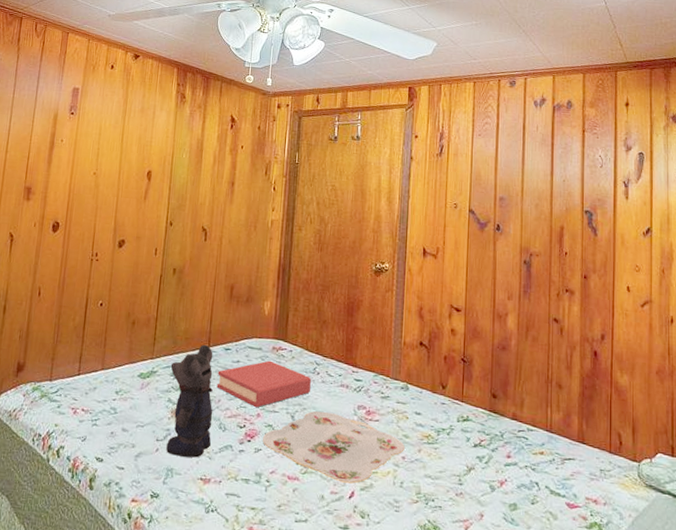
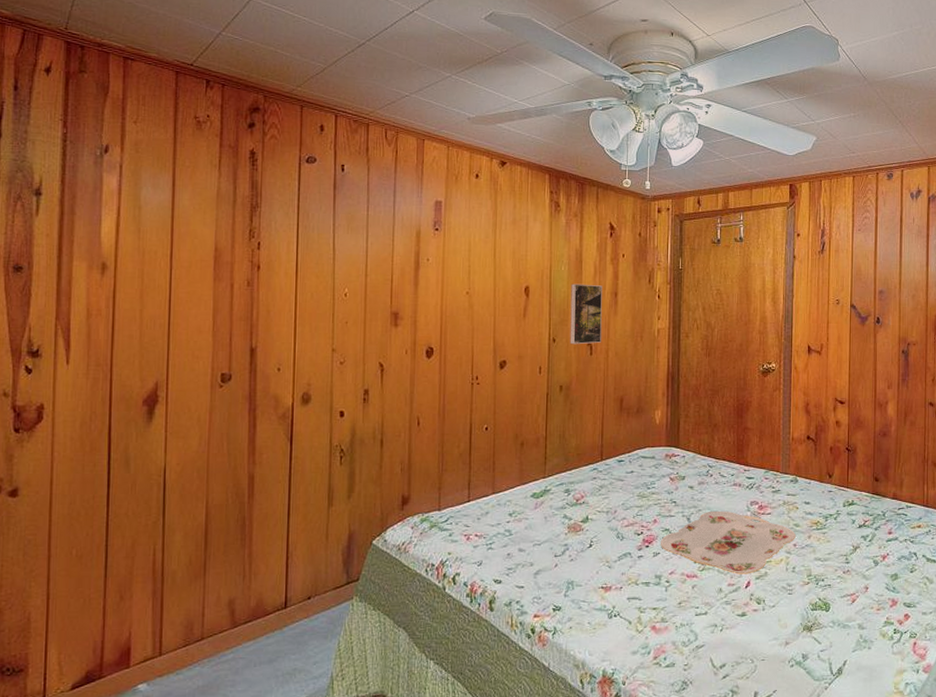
bear: present [166,344,221,458] -> none [564,458,619,569]
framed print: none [186,171,220,230] -> present [570,283,602,345]
hardback book: present [216,360,311,408] -> none [612,468,705,515]

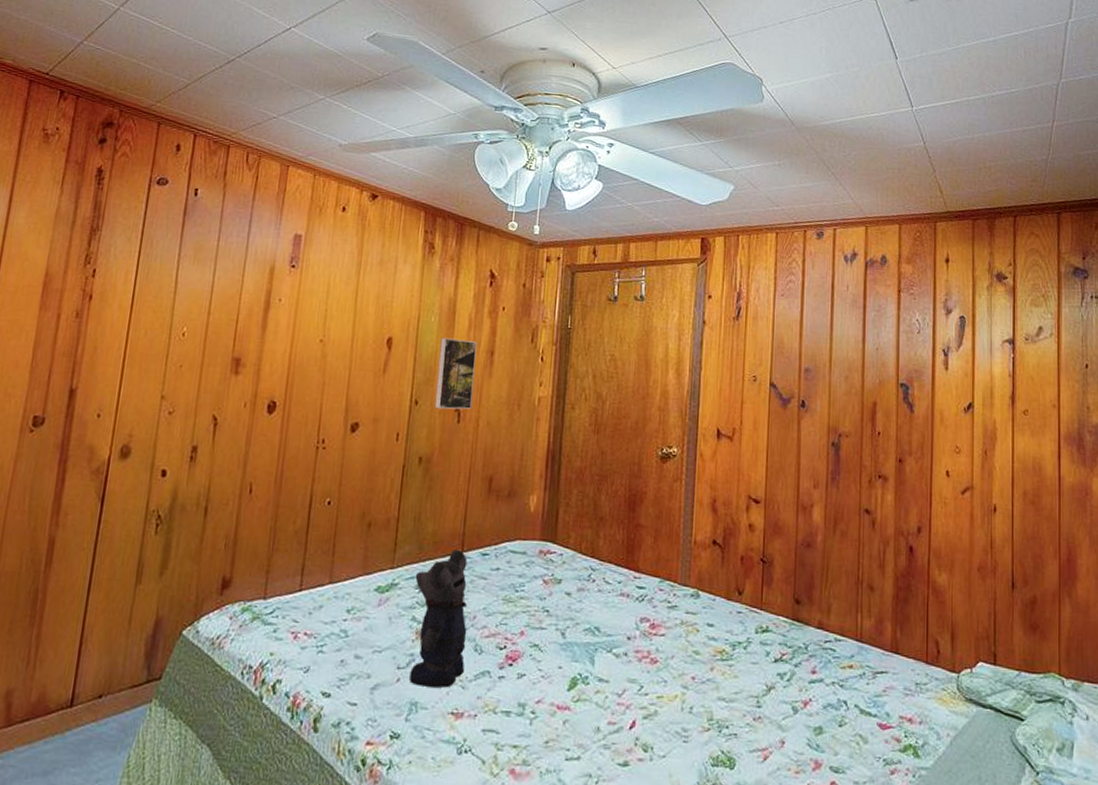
bear: none [564,458,619,569] -> present [409,549,476,688]
serving tray: present [661,510,796,574] -> none [527,625,695,711]

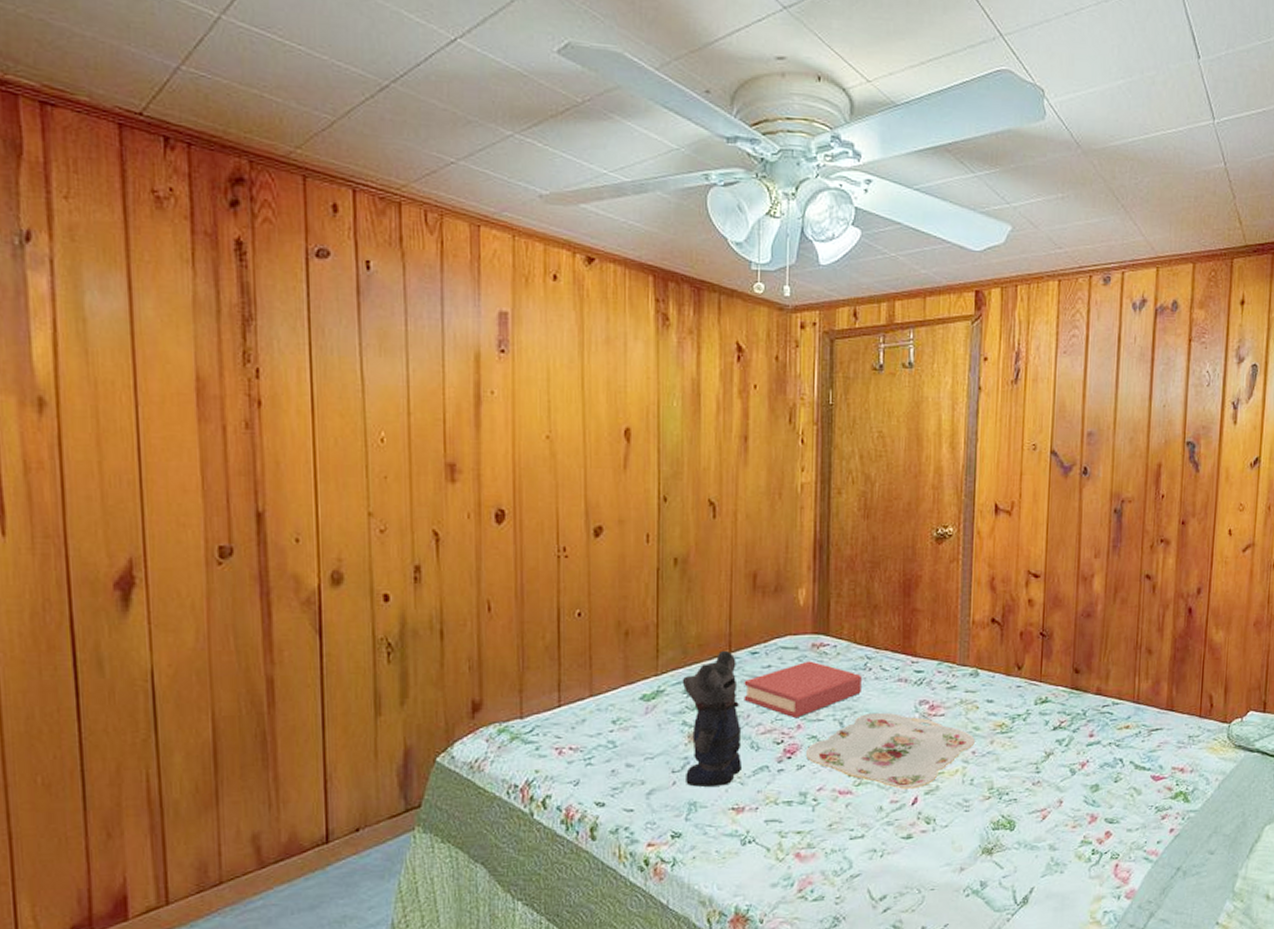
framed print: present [434,337,477,410] -> none [686,424,728,505]
hardback book: none [471,567,585,625] -> present [744,661,861,719]
serving tray: none [527,625,695,711] -> present [806,712,975,789]

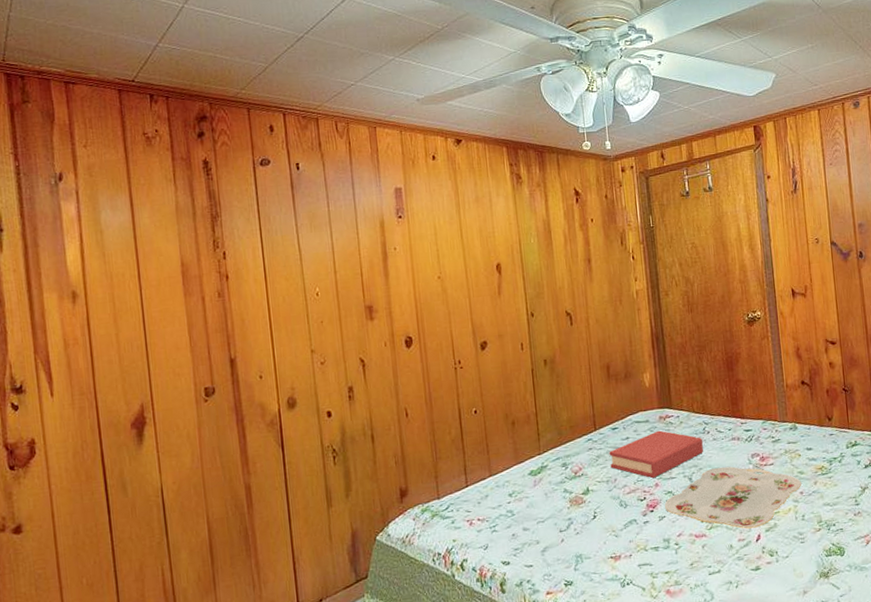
bear: present [682,650,754,787] -> none [560,428,623,542]

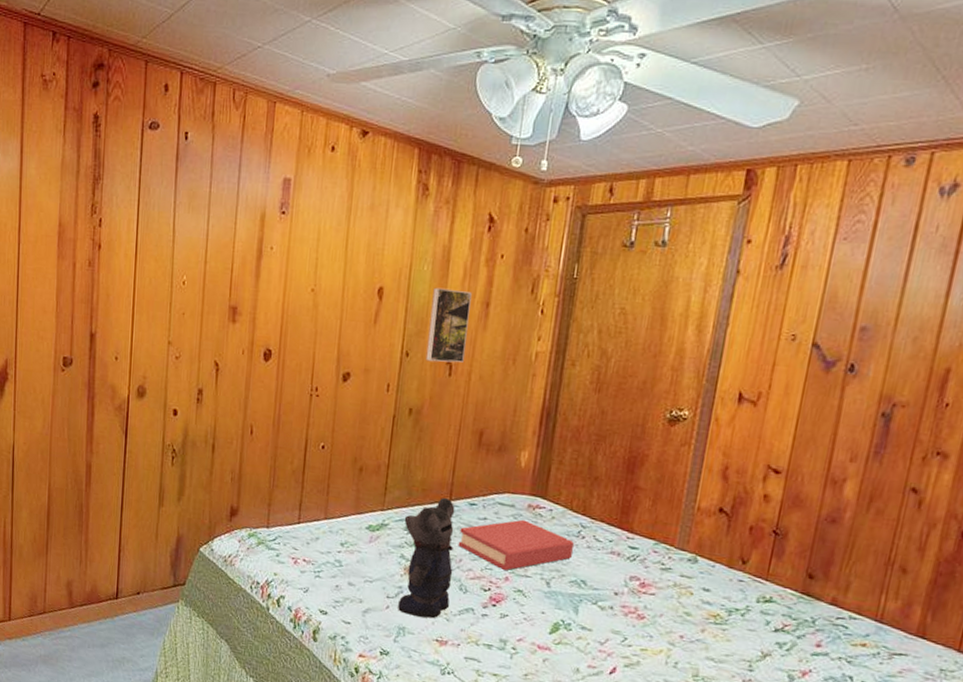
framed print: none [543,253,580,317] -> present [425,287,472,363]
bear: none [560,428,623,542] -> present [398,497,461,619]
serving tray: present [665,466,801,529] -> none [510,578,685,659]

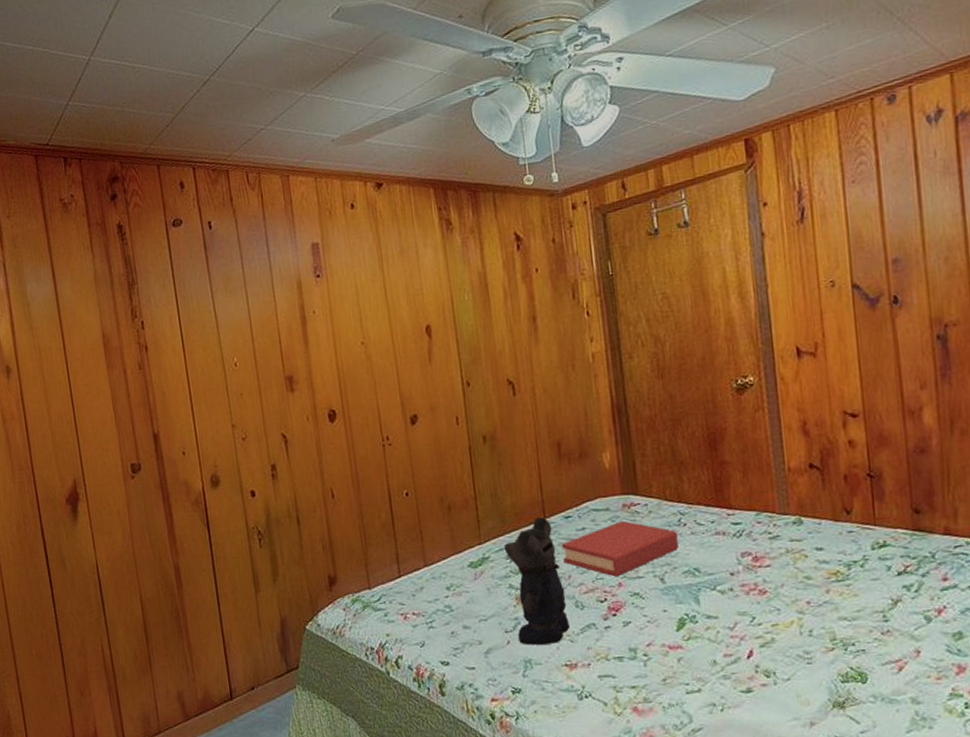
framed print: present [425,287,472,363] -> none [479,310,524,387]

